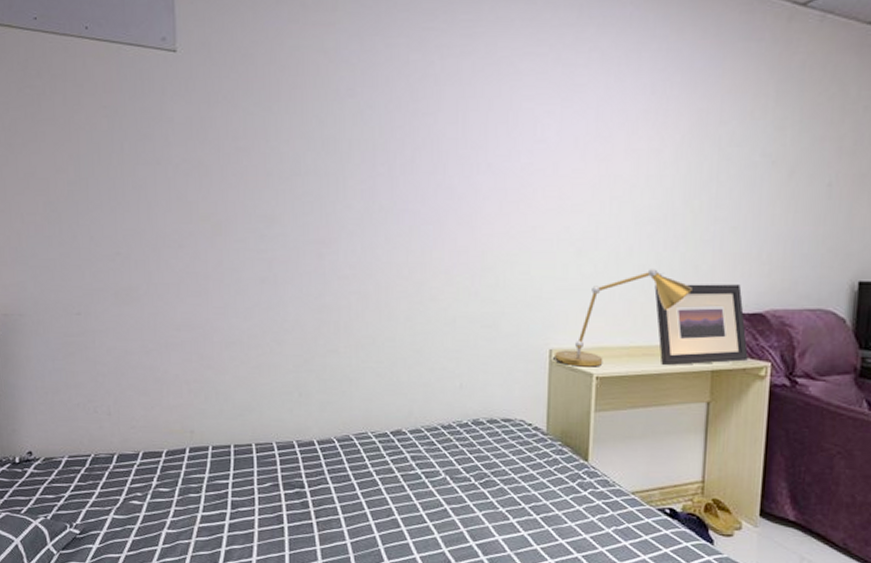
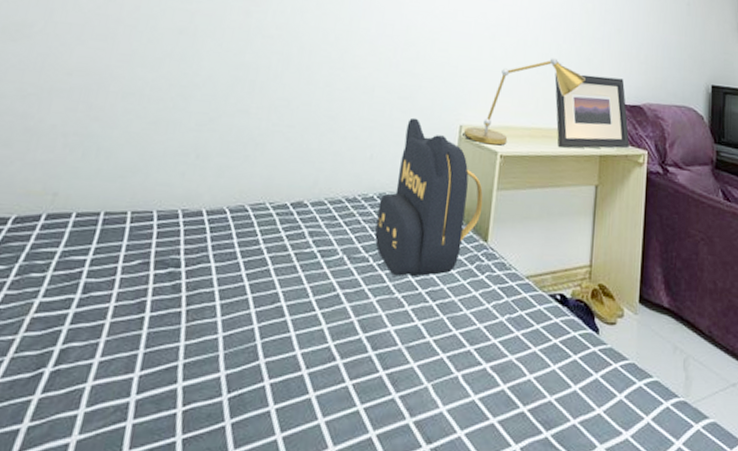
backpack: none [473,345,581,494] -> present [374,117,483,277]

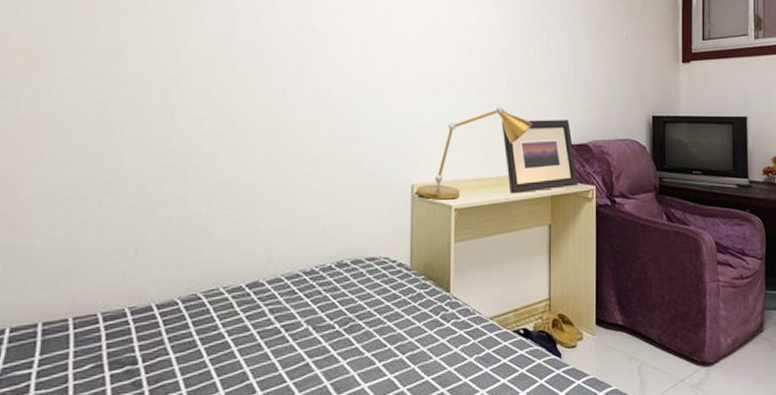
backpack: present [374,117,483,277] -> none [337,183,442,338]

